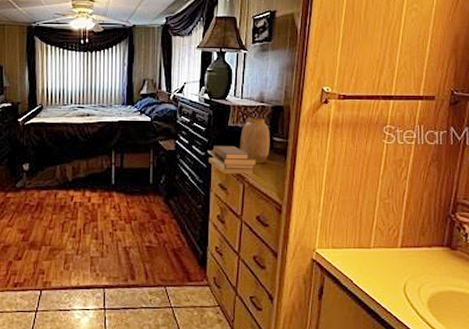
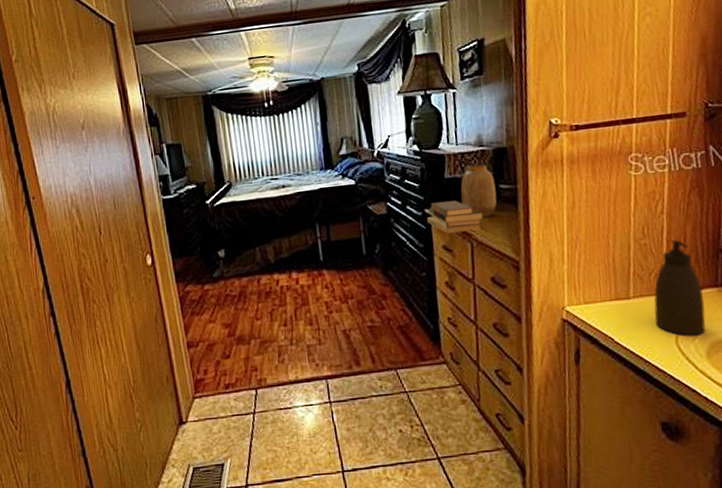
soap dispenser: none [388,203,431,286] -> present [653,240,706,336]

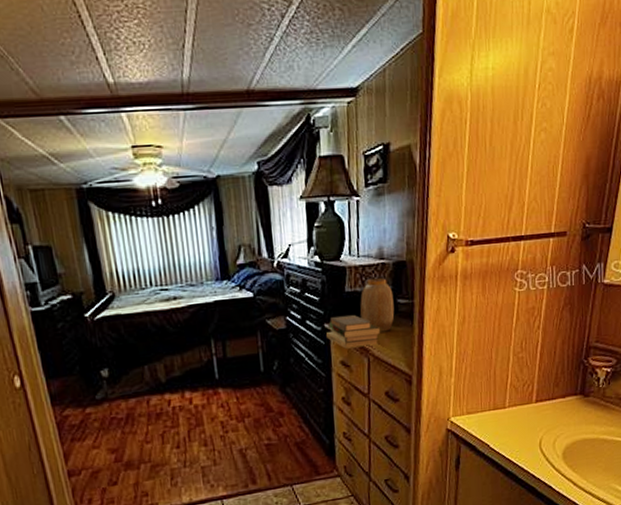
soap dispenser: present [653,240,706,336] -> none [524,353,565,440]

